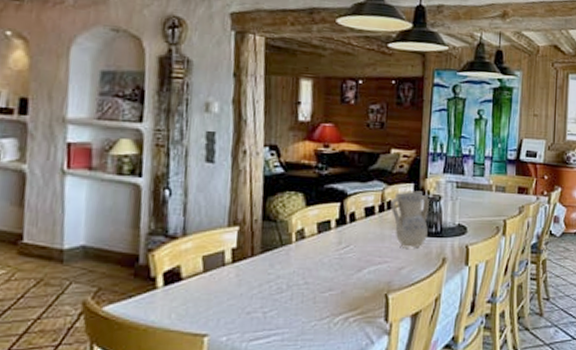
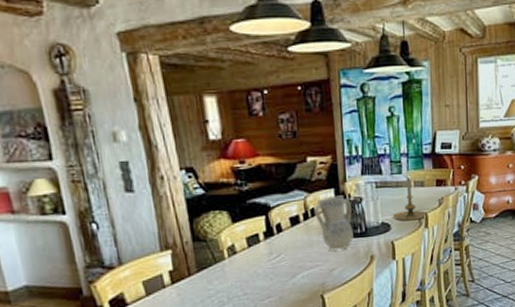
candle holder: none [469,180,507,226] -> present [392,176,428,221]

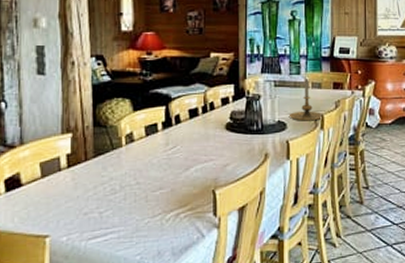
vase: present [314,195,354,251] -> none [213,91,249,146]

